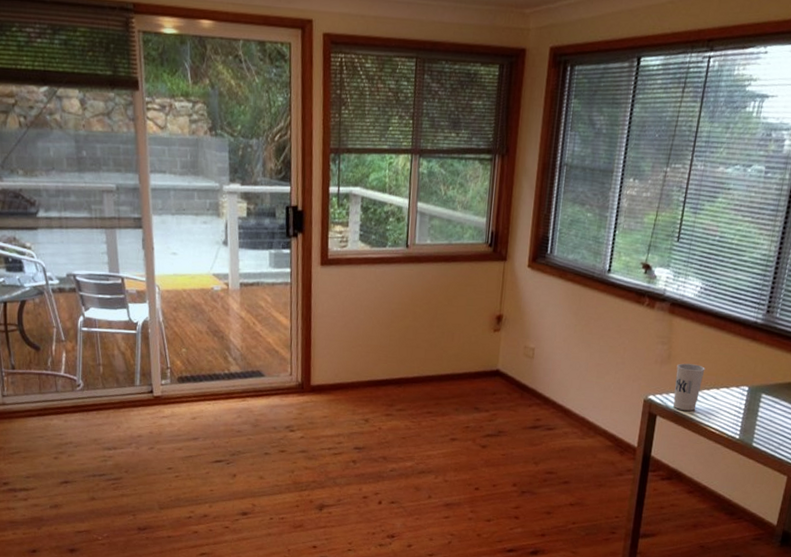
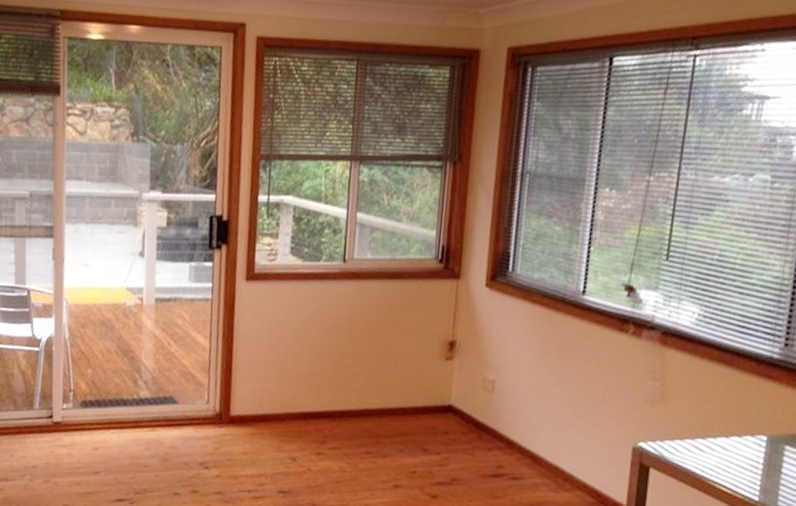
cup: present [673,363,705,411] -> none [670,404,709,464]

